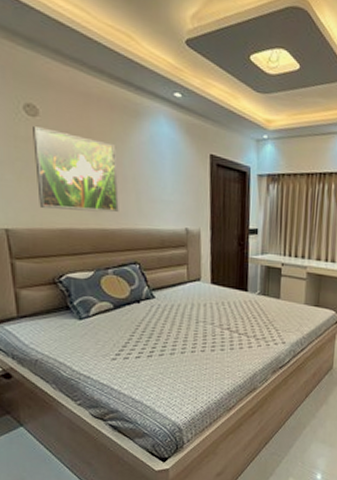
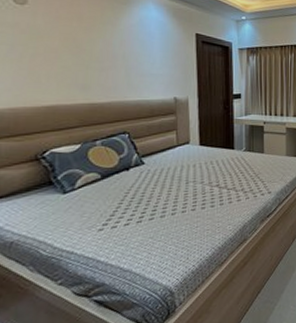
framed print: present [33,125,119,212] -> none [20,12,109,88]

